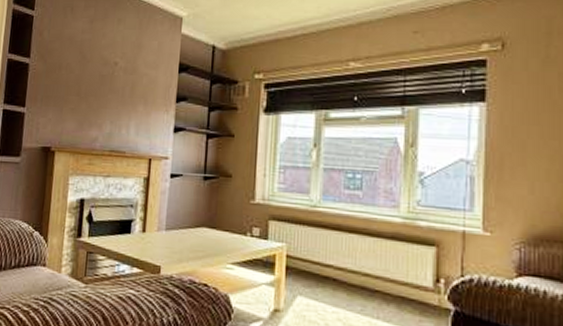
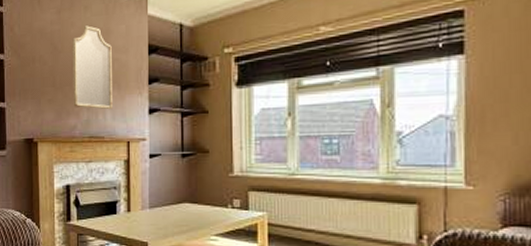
home mirror: none [96,38,142,125] -> present [72,26,112,110]

